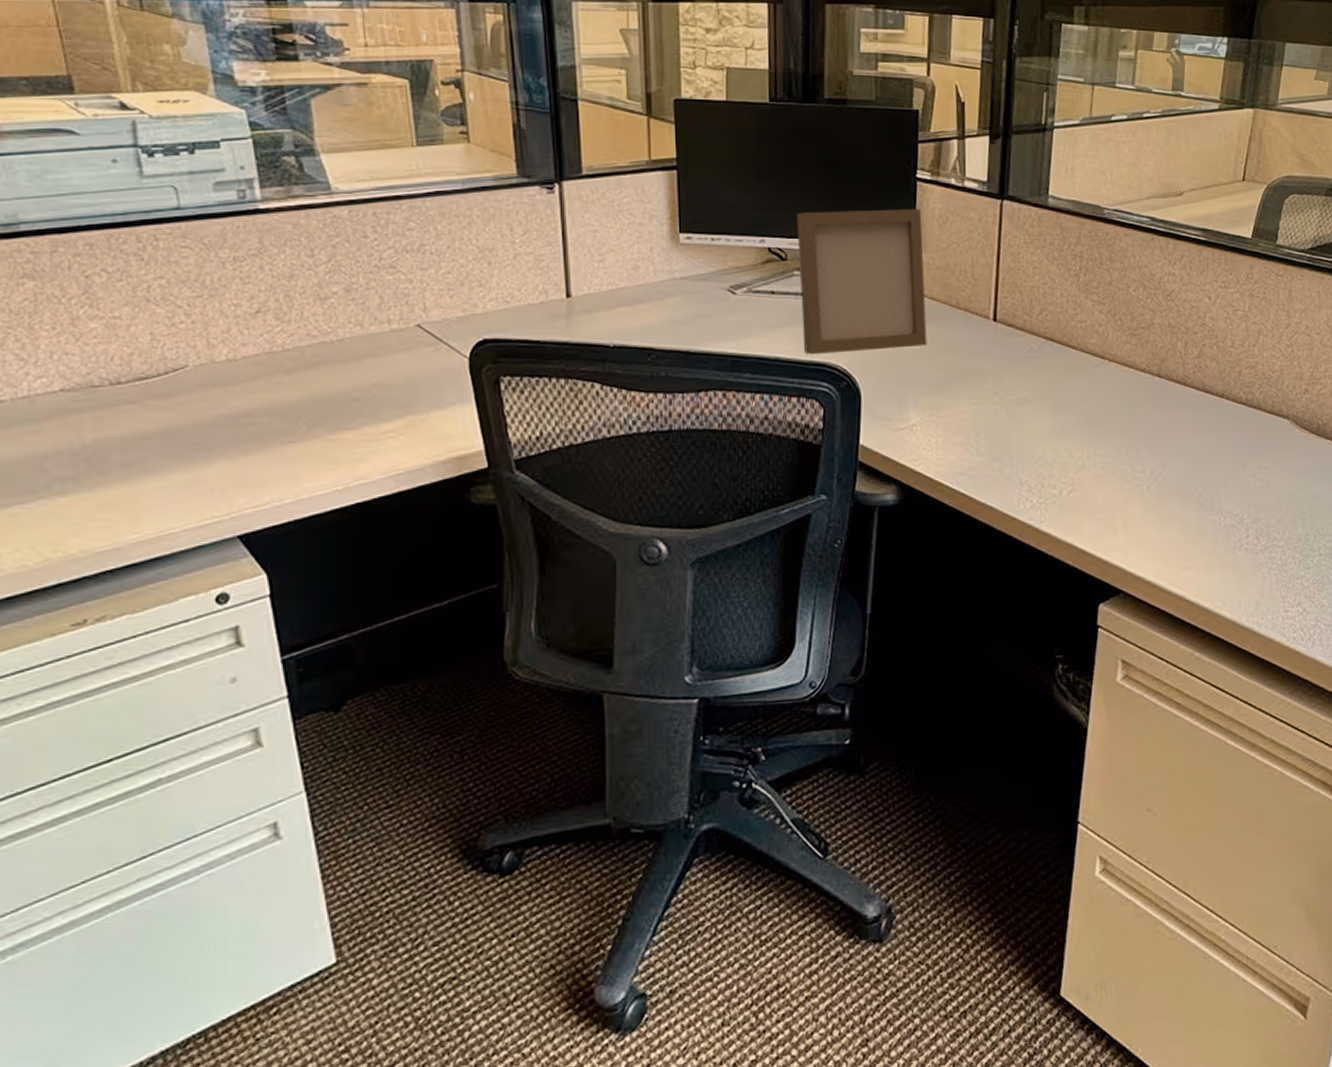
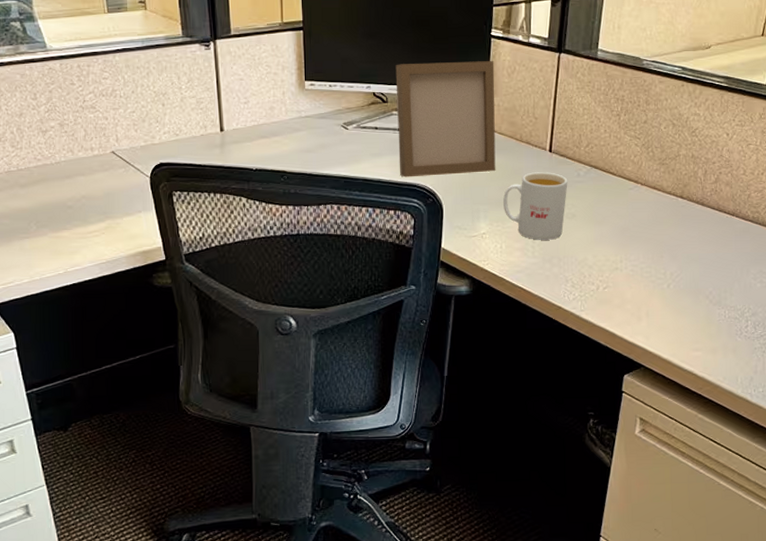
mug: none [937,346,1018,433] -> present [503,172,568,240]

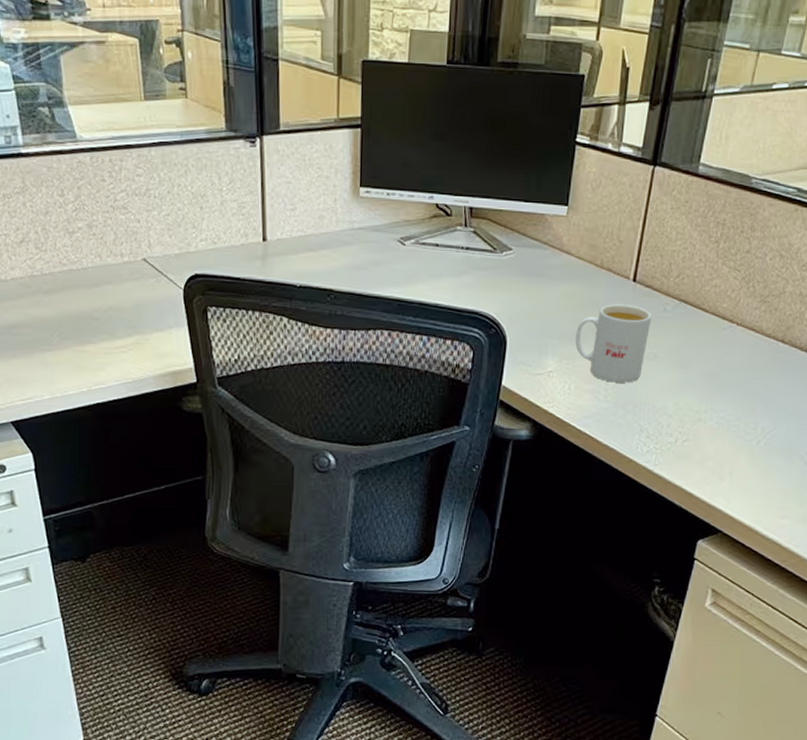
photo frame: present [395,61,496,177] -> none [460,171,577,304]

